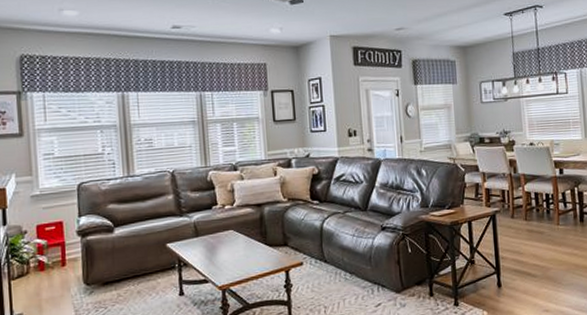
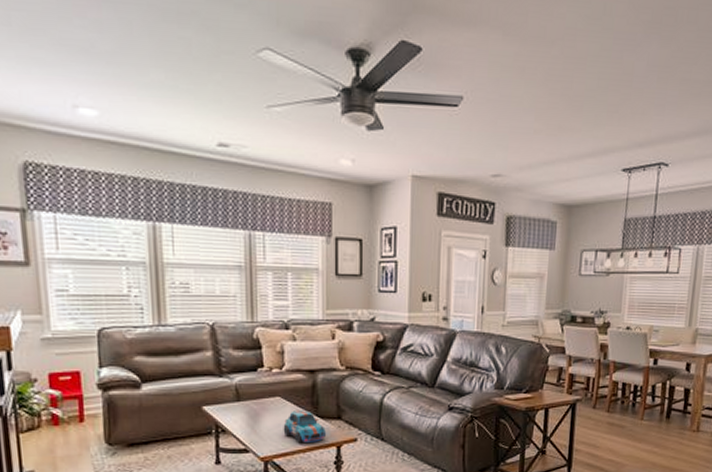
toy car: none [237,240,275,271] -> present [283,410,326,444]

